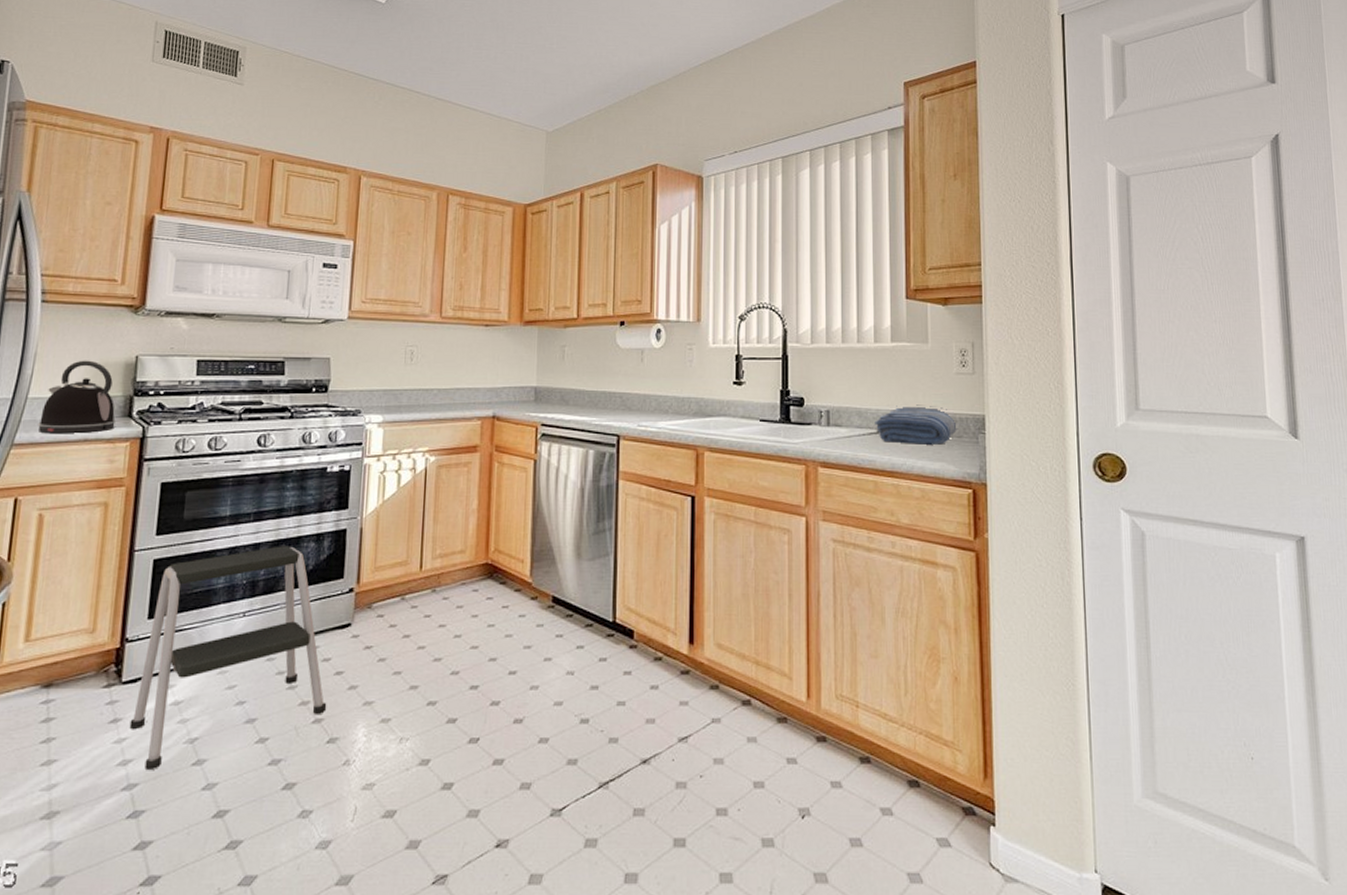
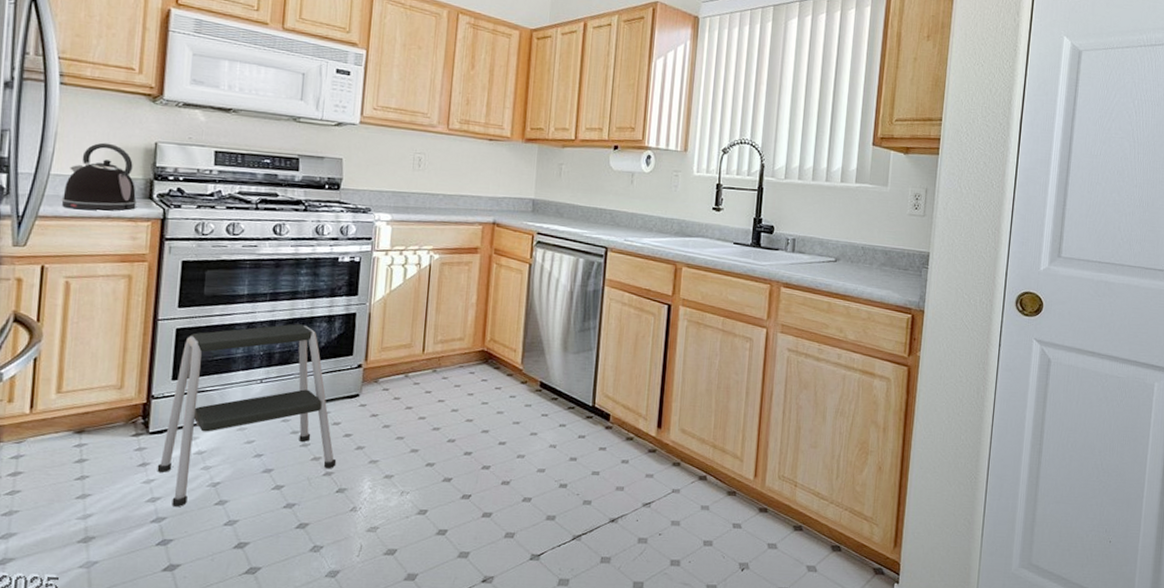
towel: present [875,404,960,445] -> none [834,239,907,275]

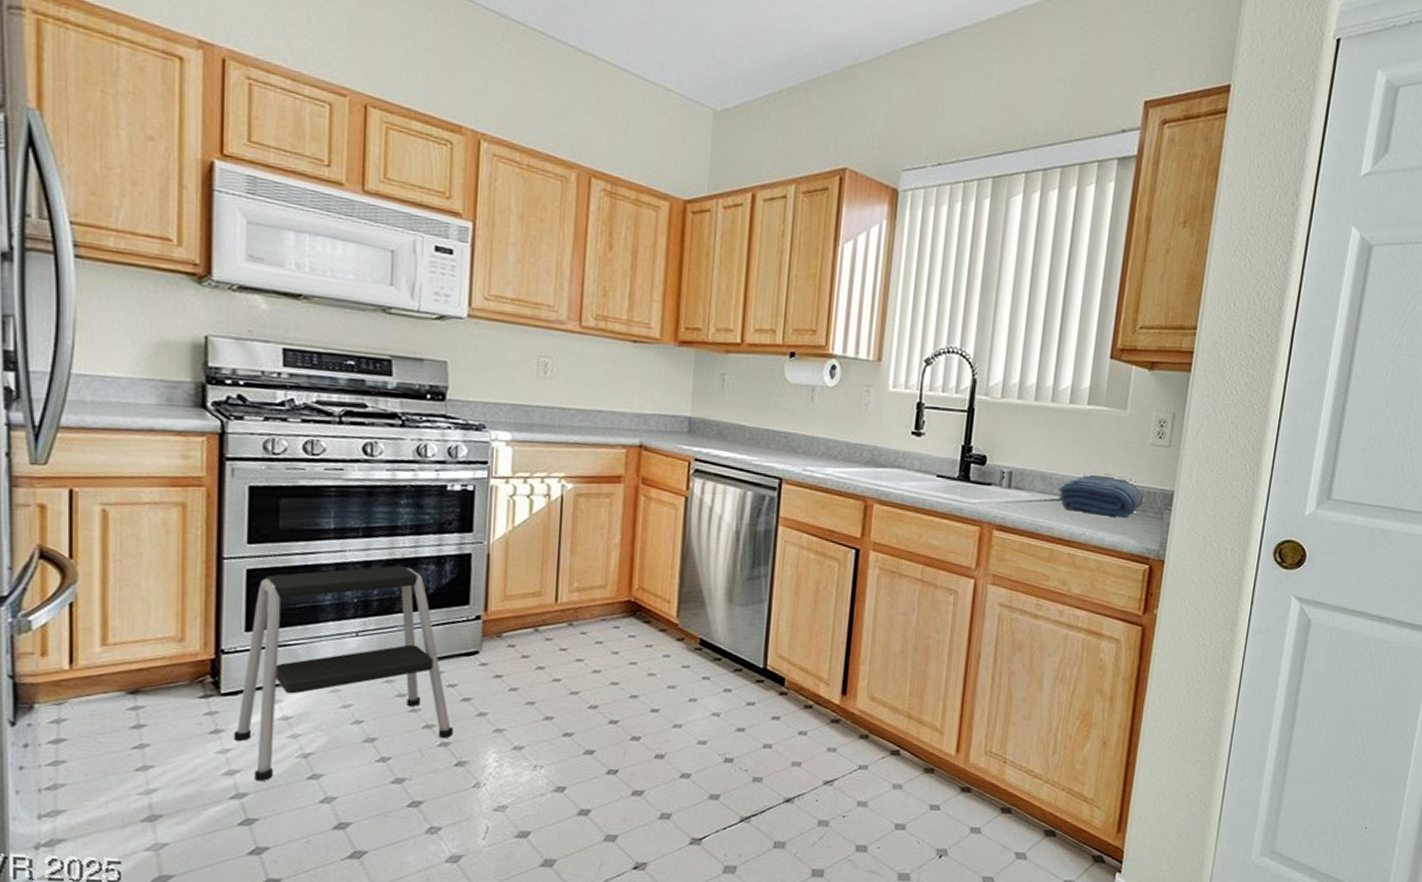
kettle: present [61,142,137,211] -> none [88,334,186,422]
towel: none [834,239,907,275] -> present [1058,473,1146,517]

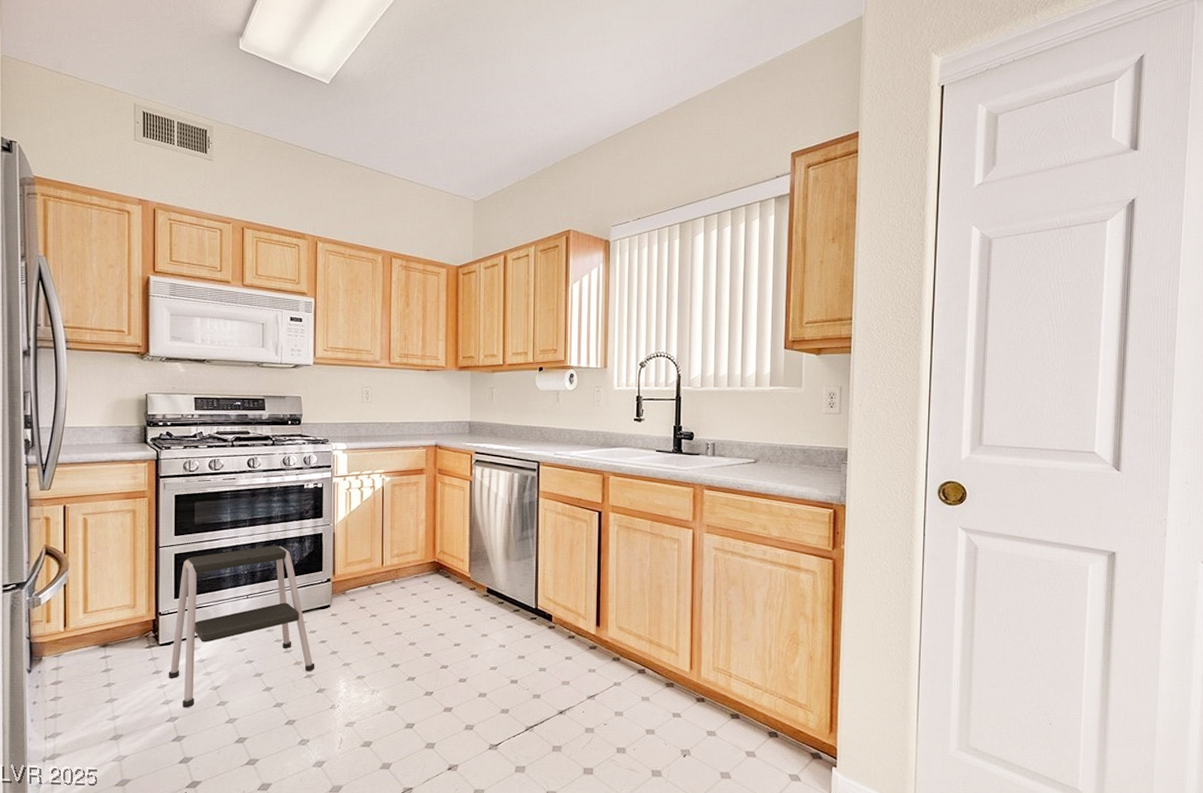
towel: present [1058,473,1146,517] -> none [753,439,825,472]

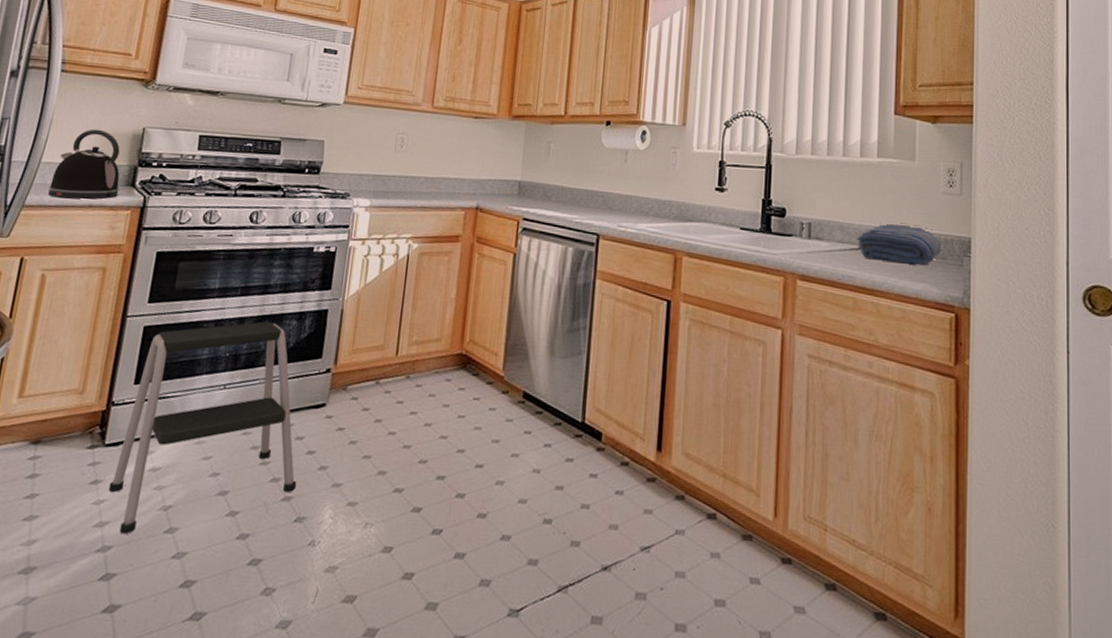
kettle: none [75,397,135,456] -> present [48,129,120,199]
towel: none [753,439,825,472] -> present [857,222,944,265]

